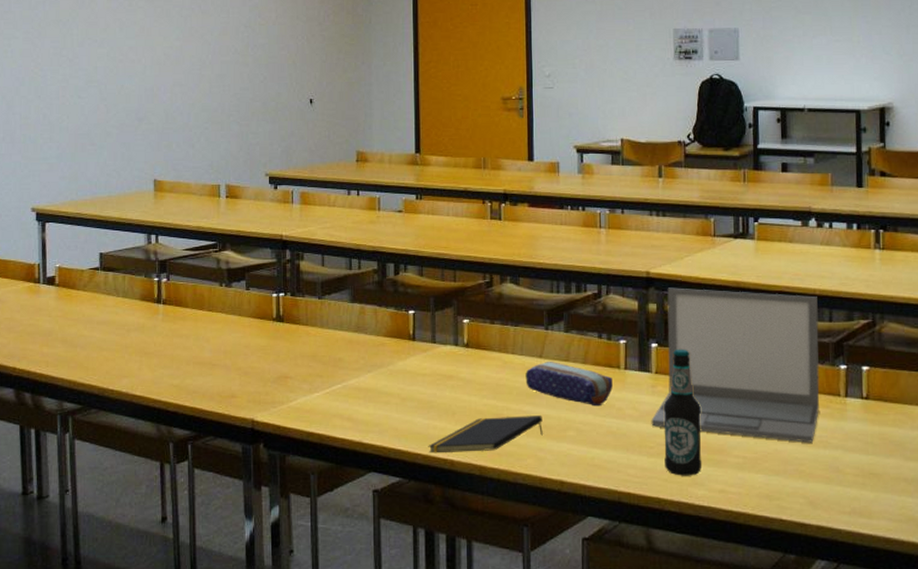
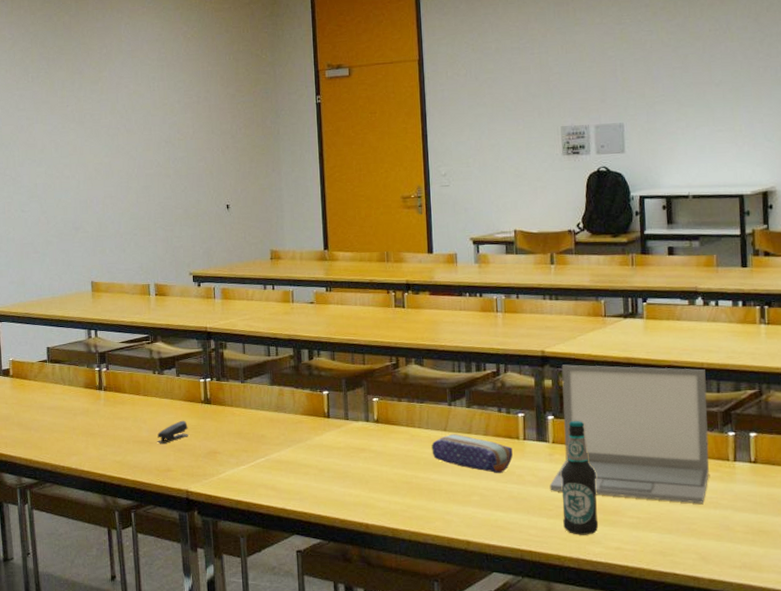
stapler: none [220,340,257,366] -> present [157,420,189,443]
notepad: present [428,416,543,453] -> none [344,483,449,518]

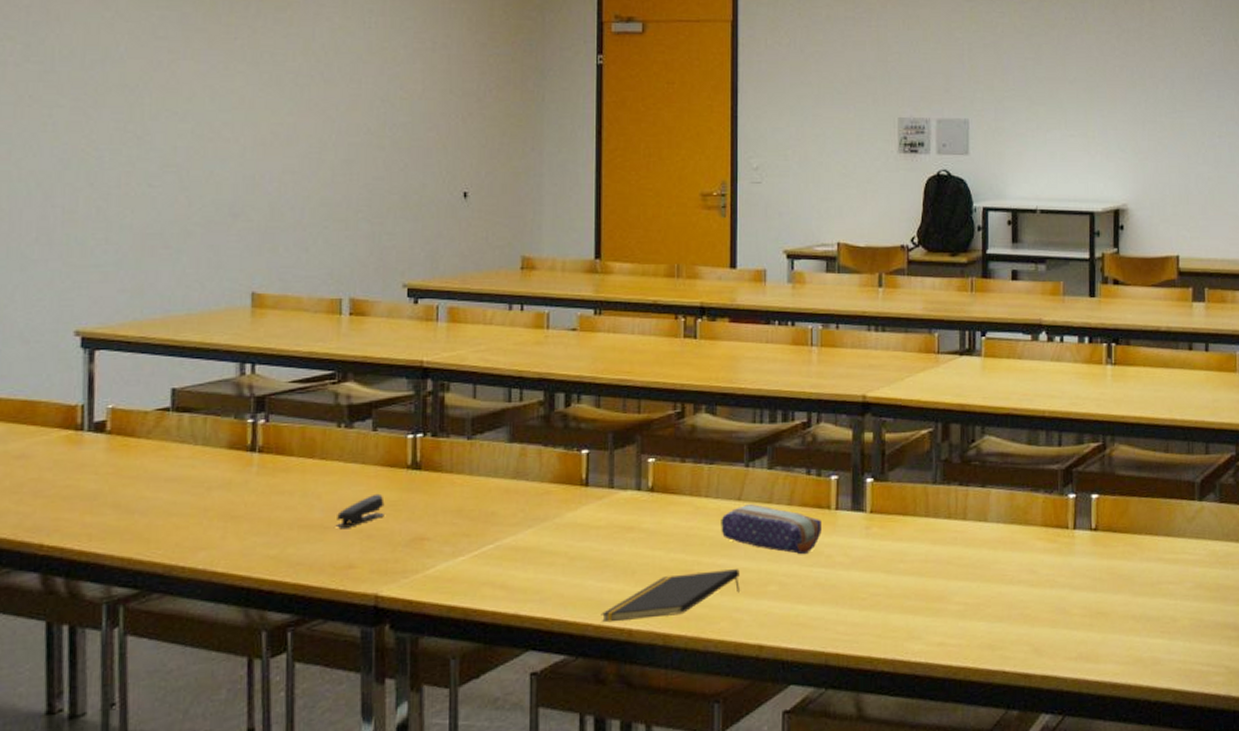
notepad: none [344,483,449,518] -> present [601,569,740,623]
laptop: present [549,364,709,504] -> none [864,413,1047,583]
bottle: present [560,420,599,535] -> none [878,483,920,630]

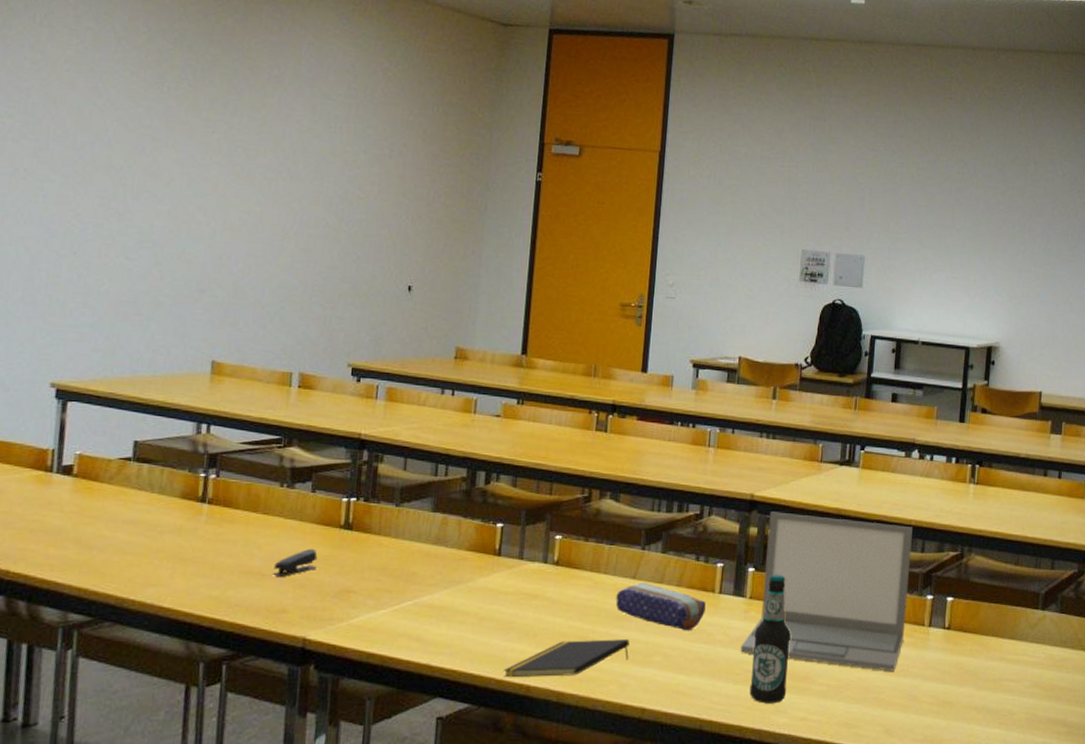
laptop: none [864,413,1047,583] -> present [740,511,913,671]
bottle: none [878,483,920,630] -> present [749,574,791,704]

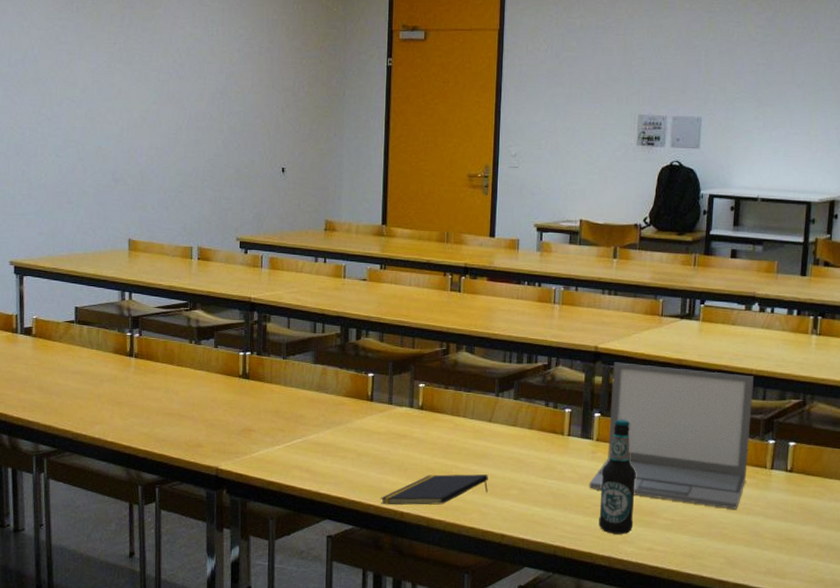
stapler: present [272,548,318,577] -> none [188,394,223,417]
pencil case: present [615,583,706,631] -> none [474,426,556,469]

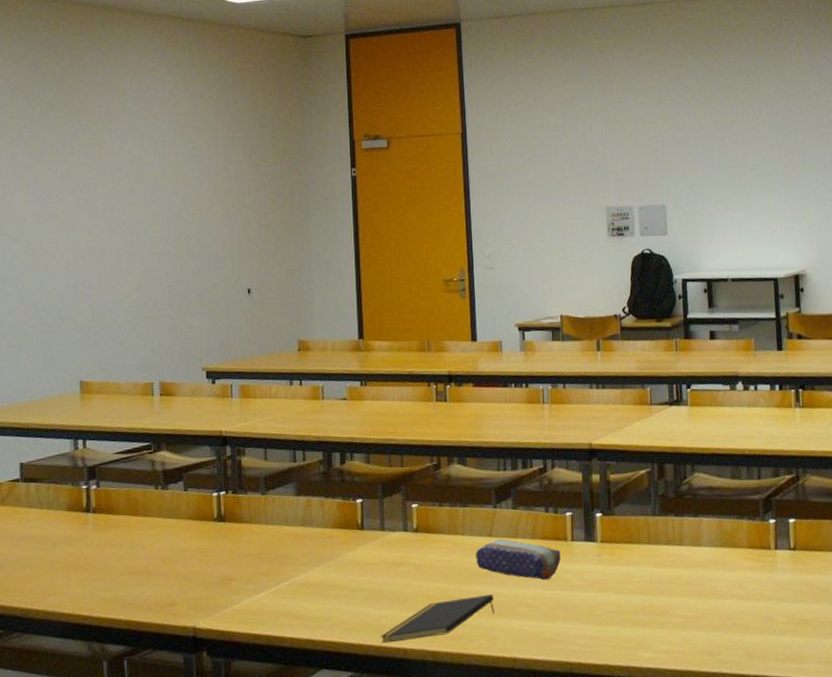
pencil case: none [474,426,556,469] -> present [475,539,561,581]
laptop: present [589,362,754,509] -> none [598,455,753,597]
bottle: present [599,419,636,535] -> none [609,516,648,641]

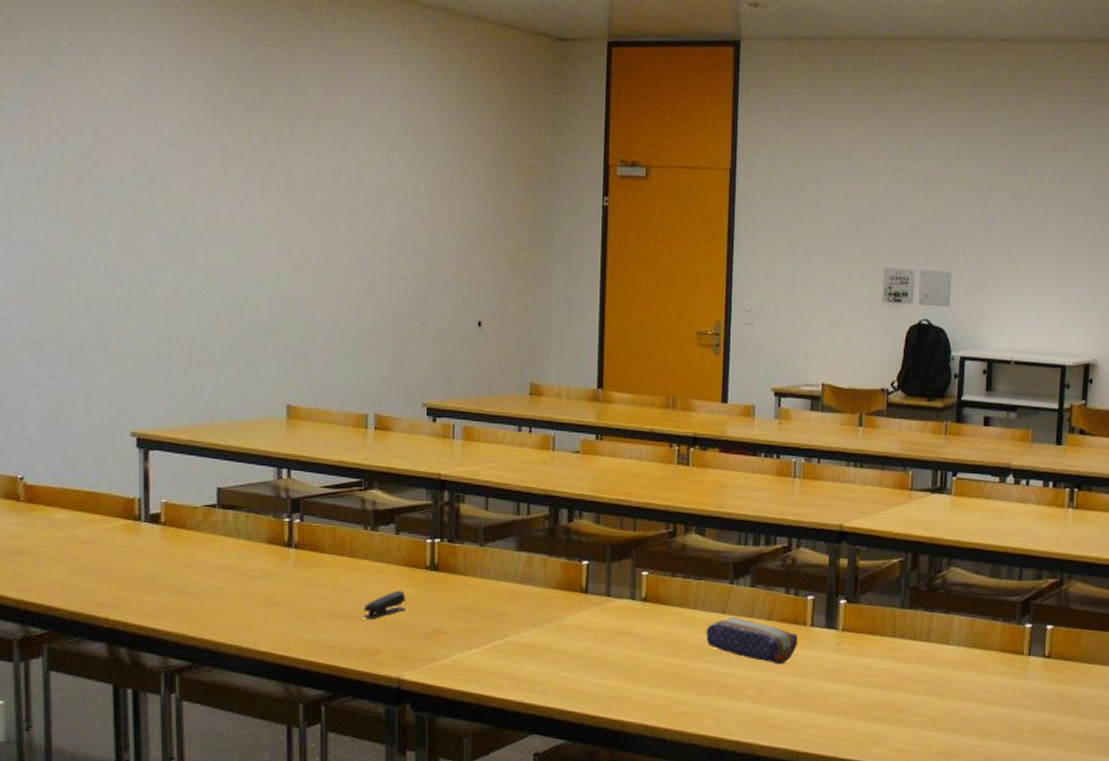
stapler: none [158,543,197,573] -> present [362,590,406,618]
notepad: present [380,594,495,644] -> none [597,674,722,714]

